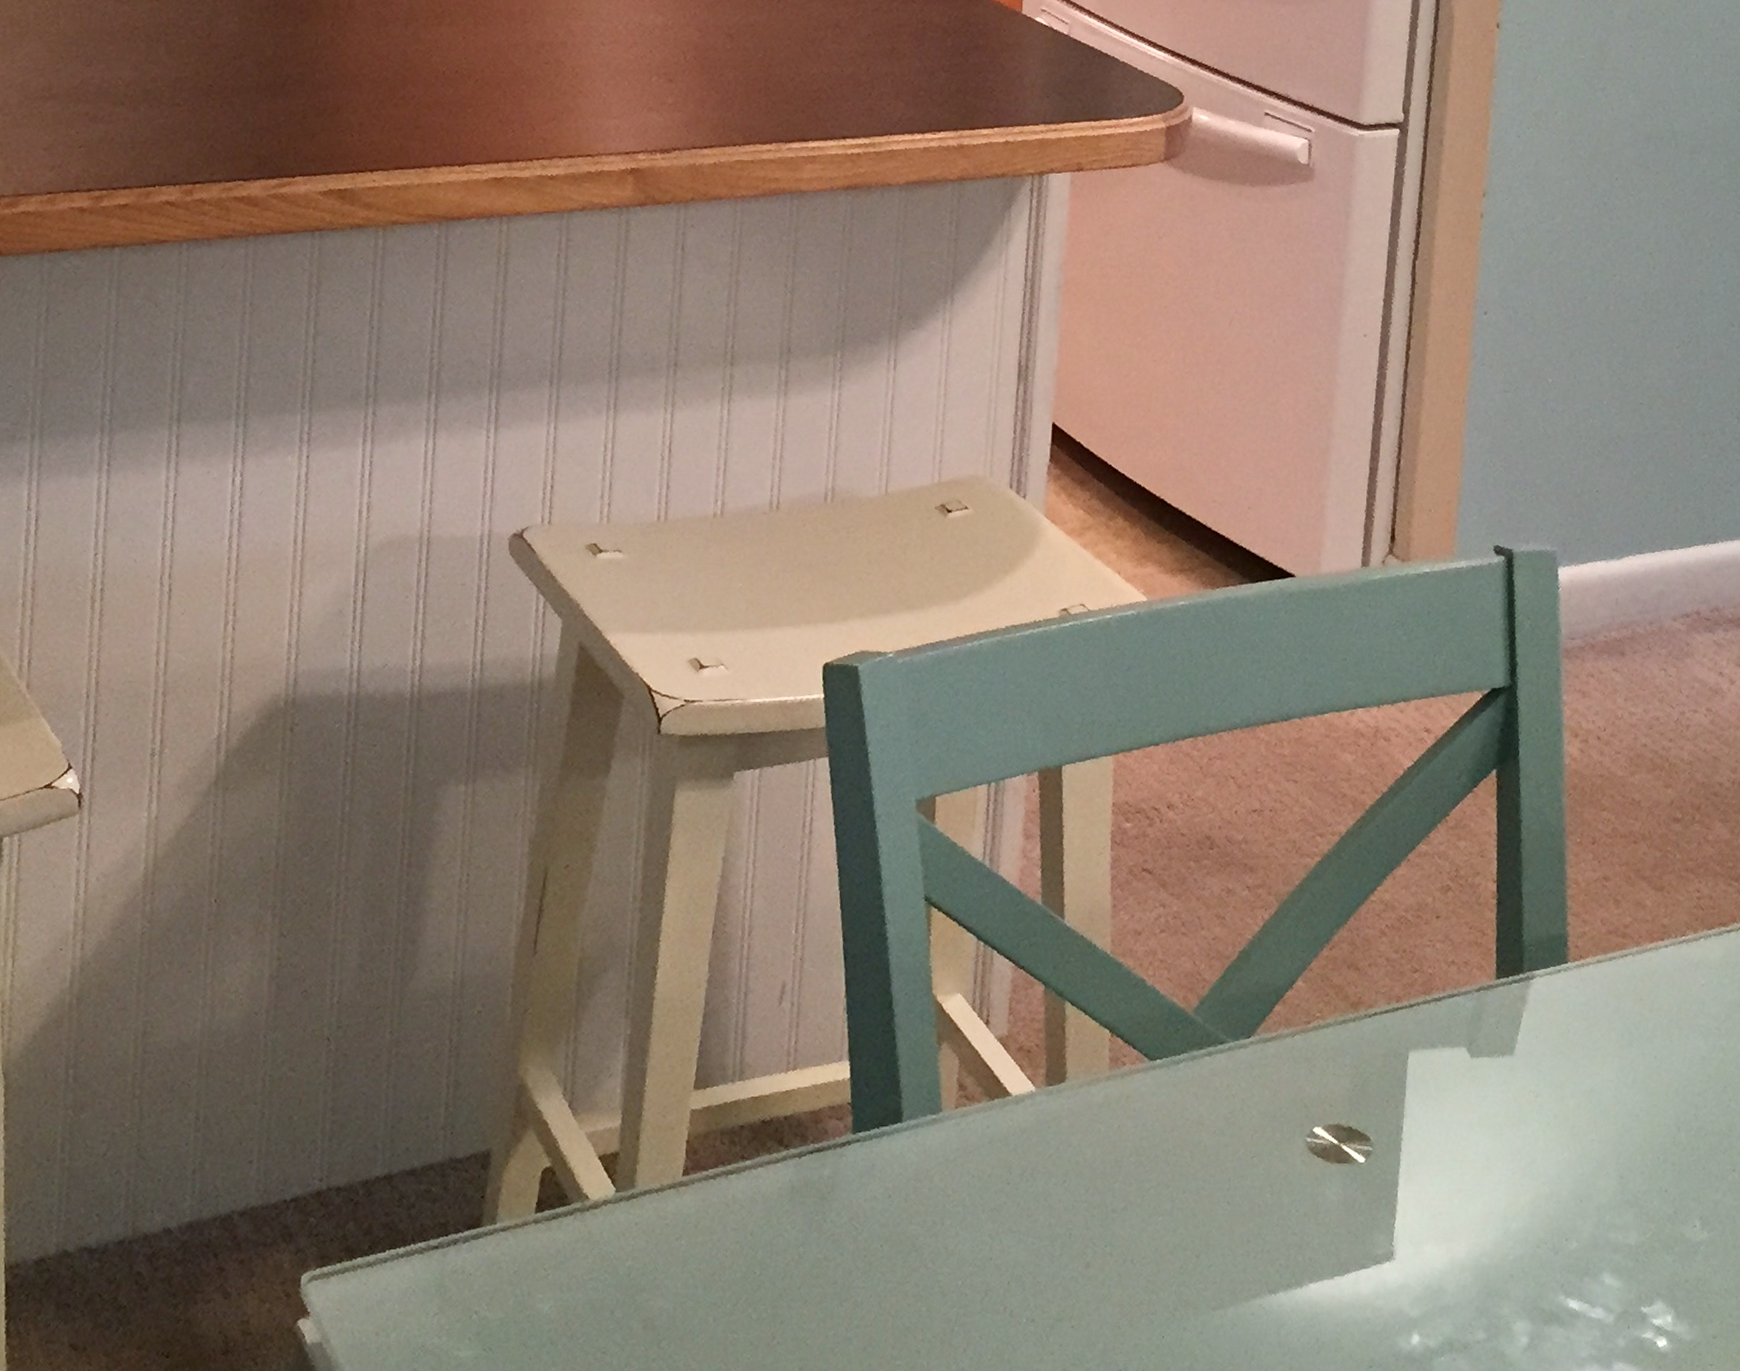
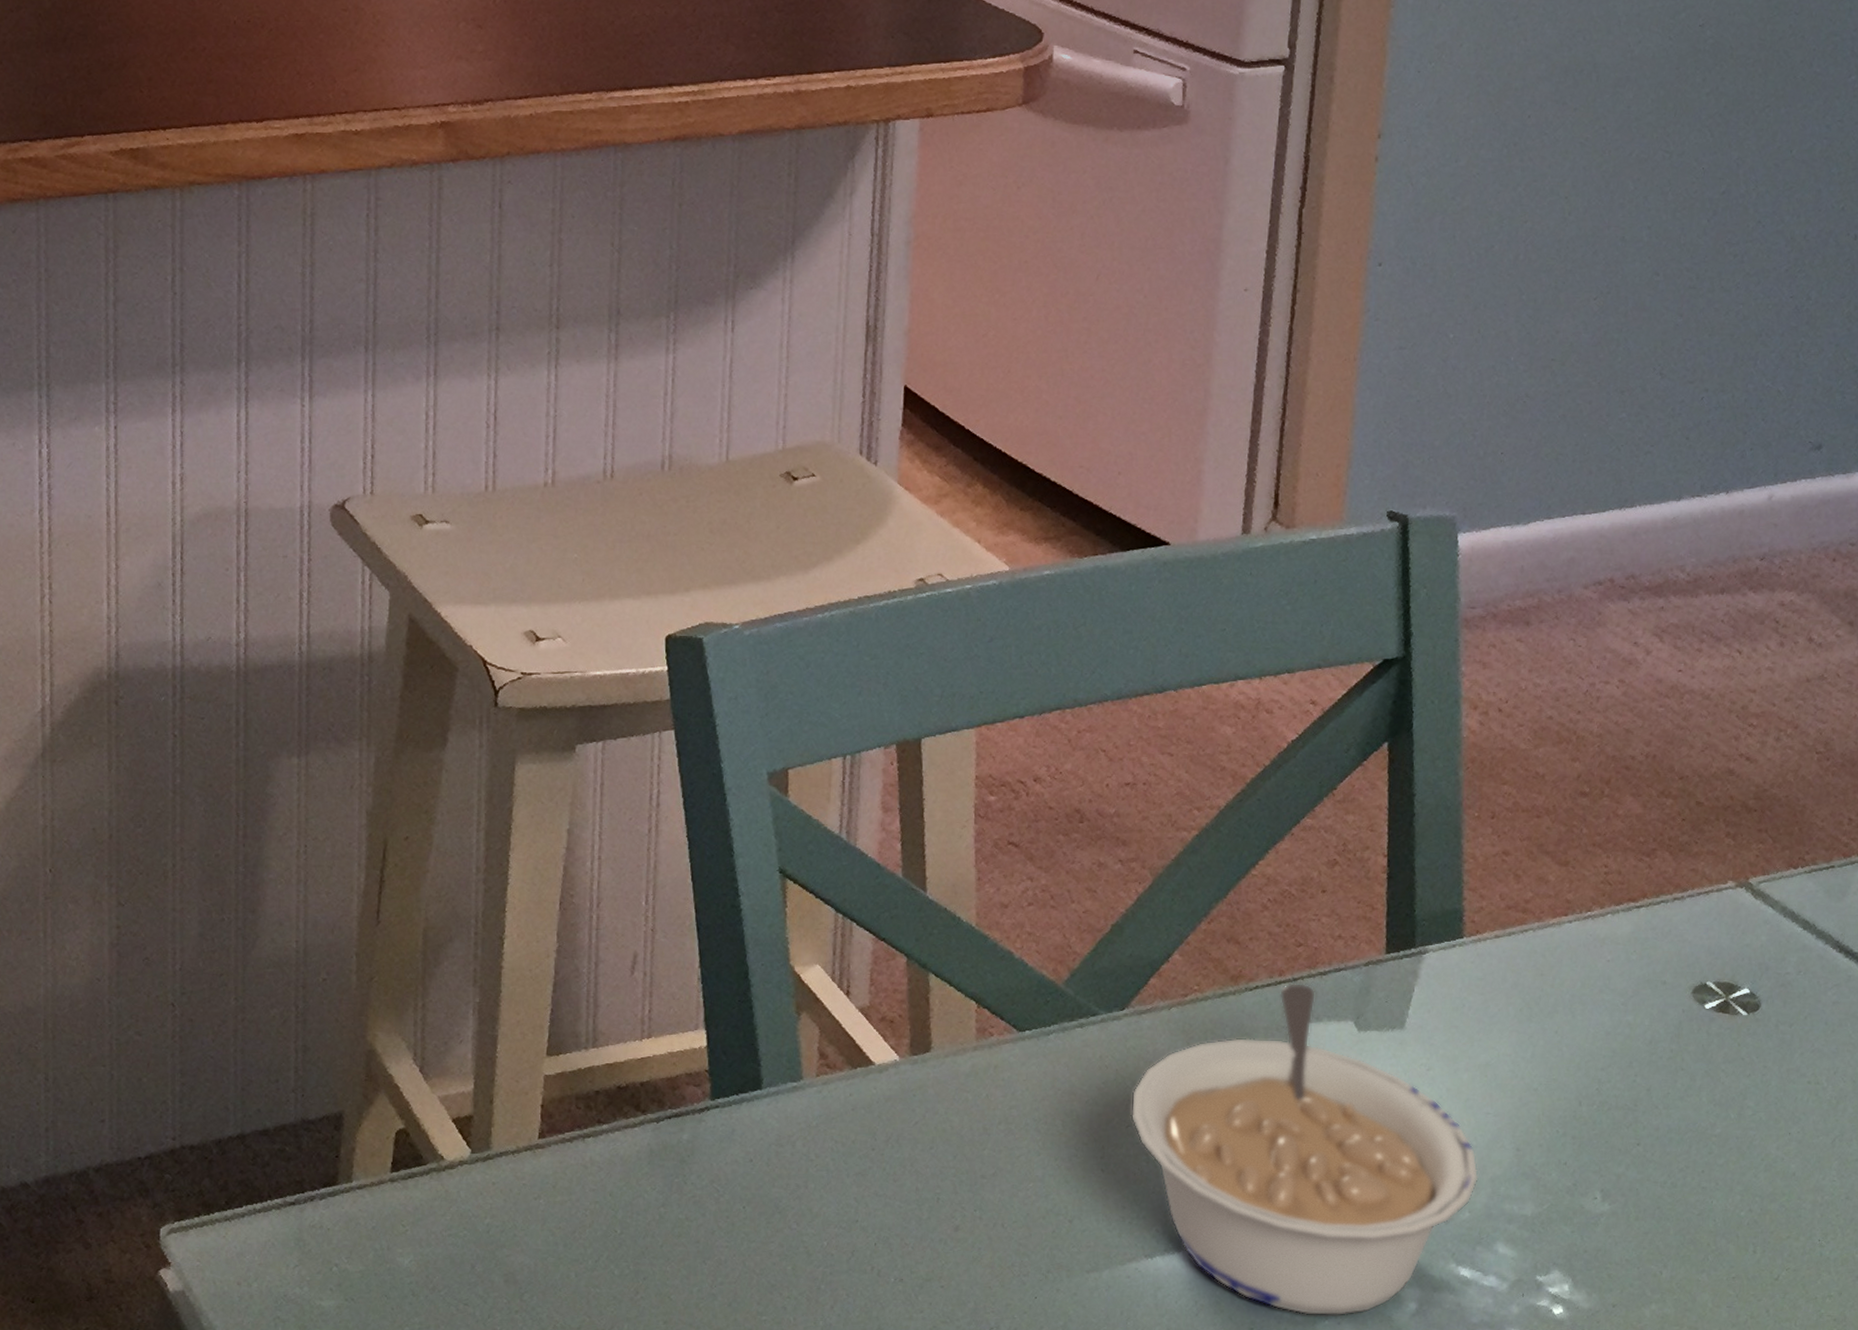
legume: none [1255,1009,1585,1353] -> present [1130,982,1479,1316]

